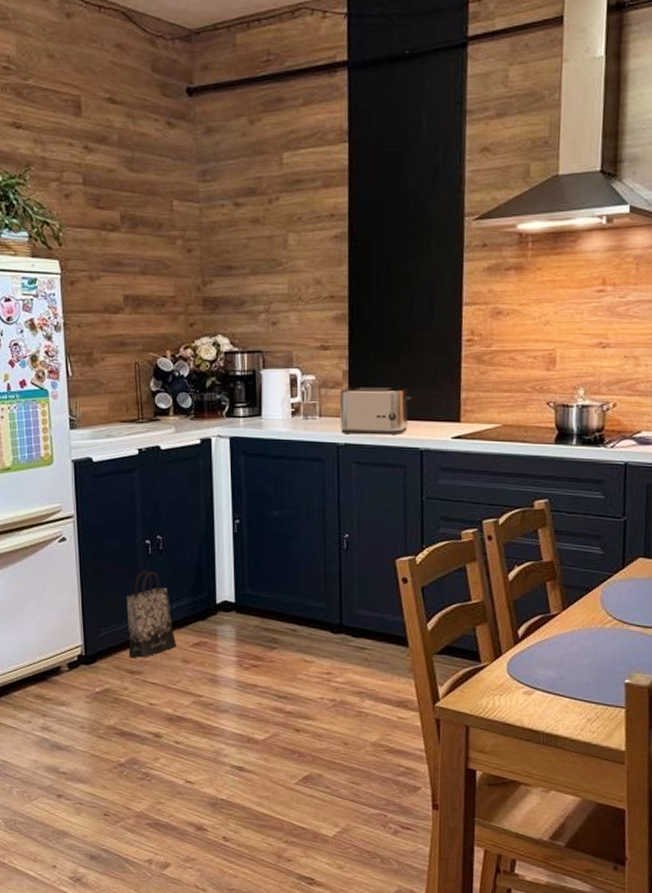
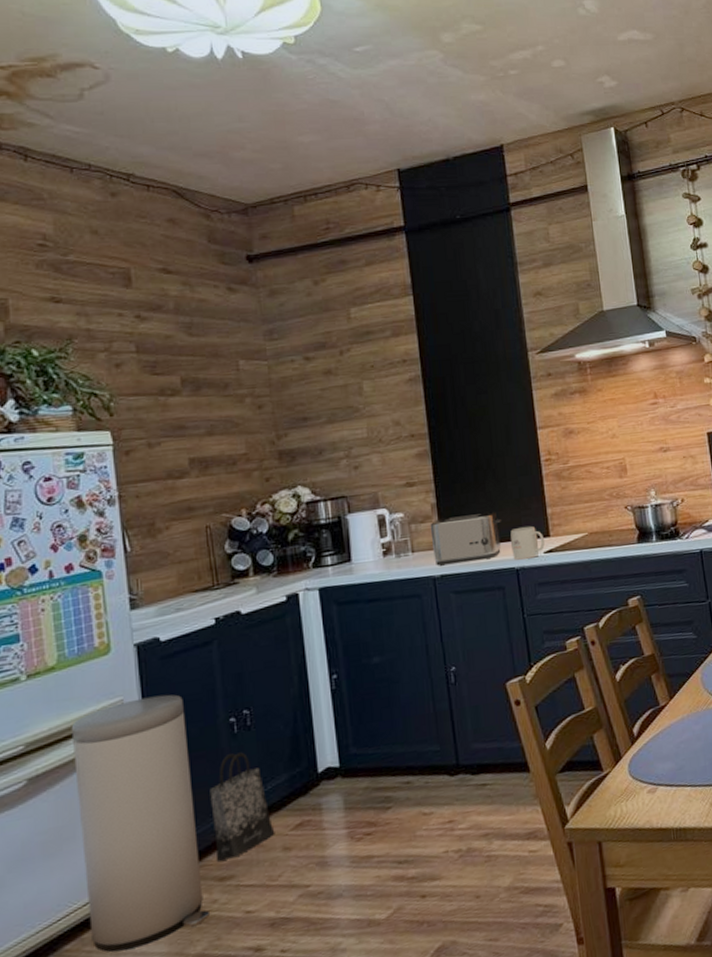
pedal bin: none [21,508,122,708] -> present [71,694,211,952]
mug: none [419,407,454,443] -> present [510,525,545,561]

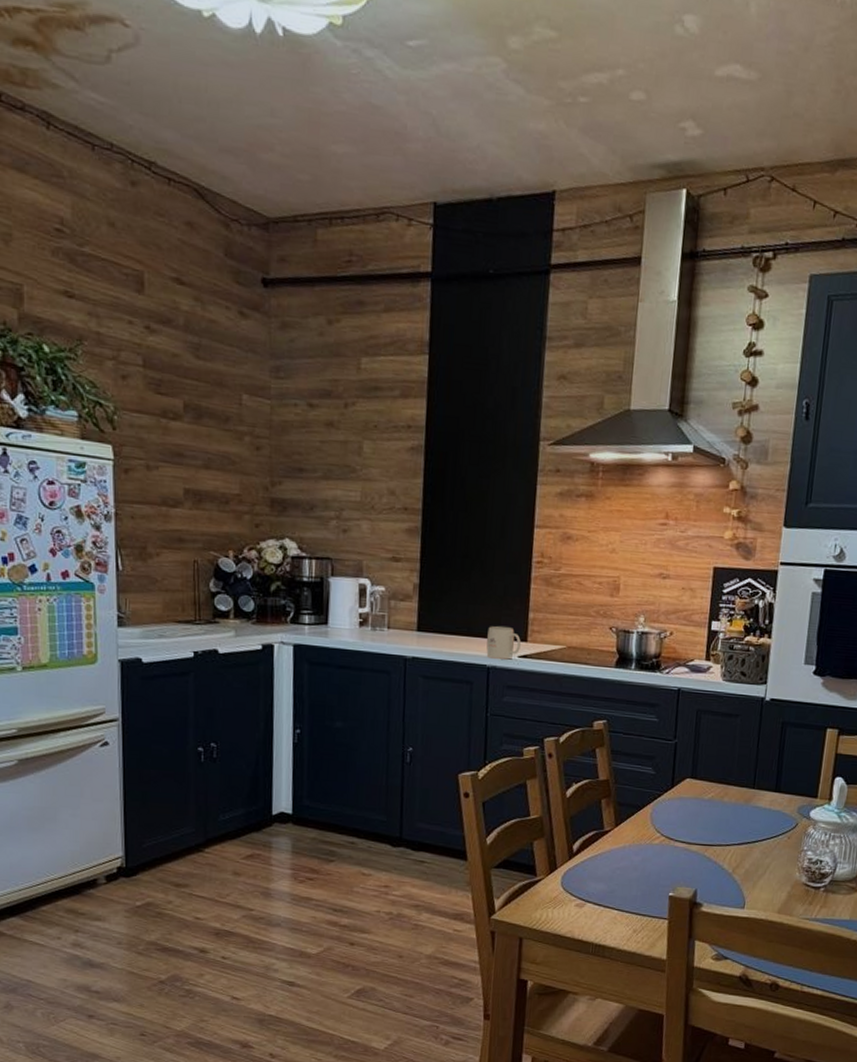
pedal bin: present [71,694,211,952] -> none [58,710,165,923]
shopping bag: present [210,752,275,861] -> none [174,779,228,870]
toaster: present [430,511,501,567] -> none [408,600,481,652]

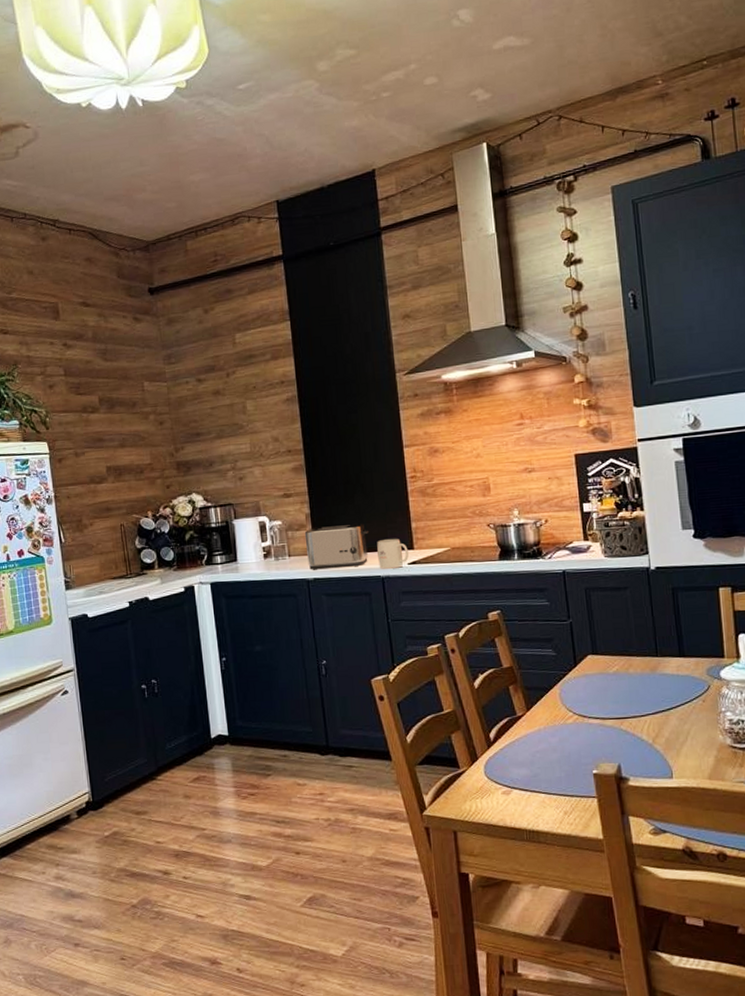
toaster: none [408,600,481,652] -> present [304,523,369,571]

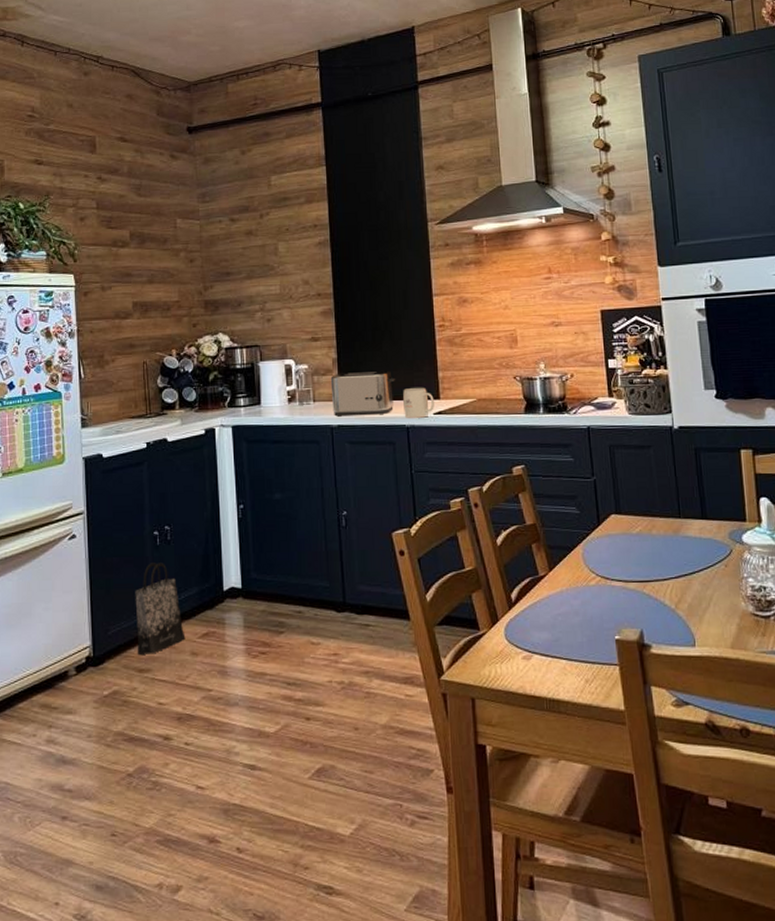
shopping bag: none [127,714,178,799] -> present [135,562,186,655]

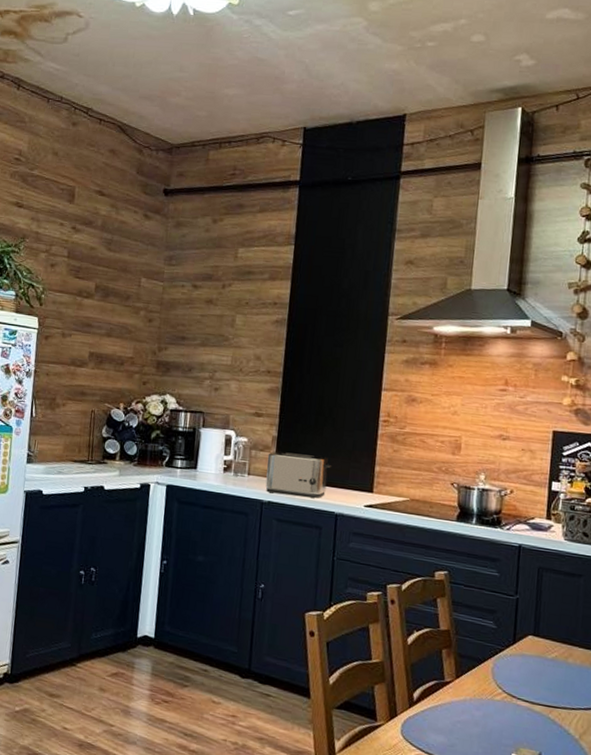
shopping bag: present [135,562,186,655] -> none [51,599,96,683]
mug: present [403,387,434,419] -> none [334,477,367,509]

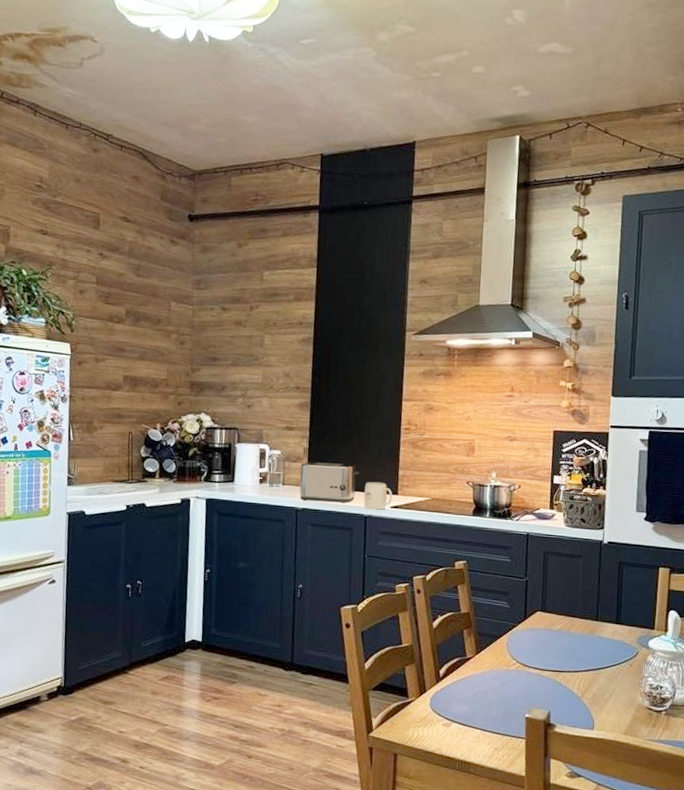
mug: none [334,477,367,509] -> present [363,481,393,510]

